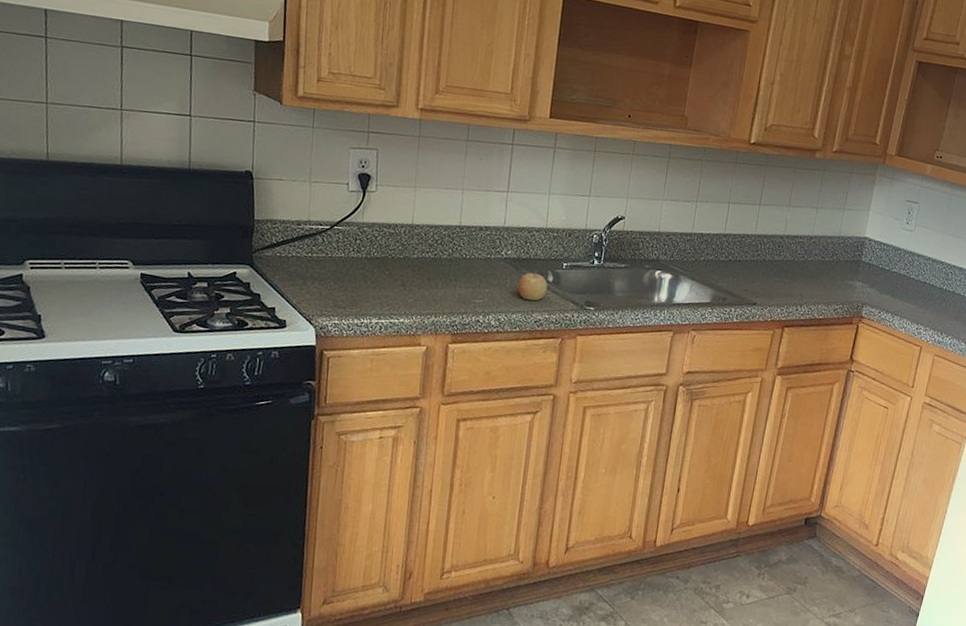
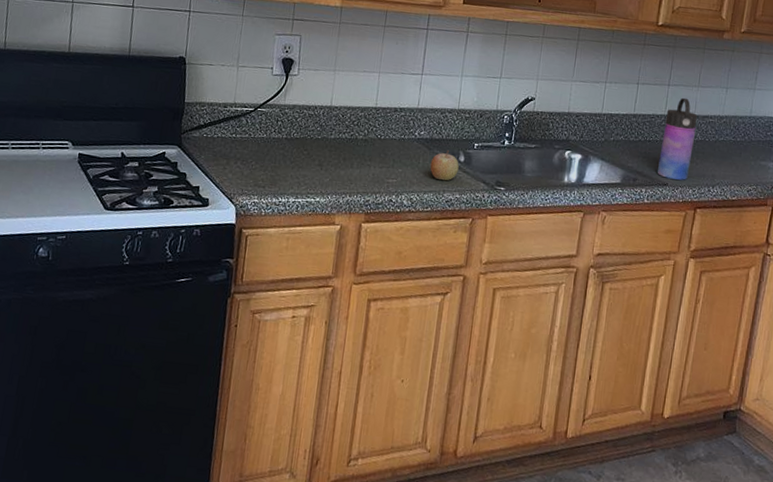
water bottle: none [746,217,788,300] -> present [657,97,698,180]

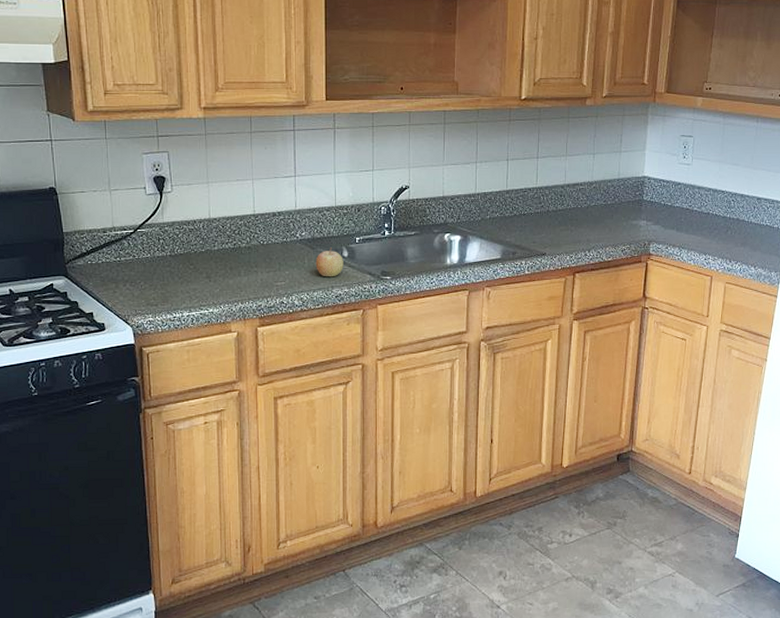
water bottle: present [657,97,698,180] -> none [534,168,568,248]

